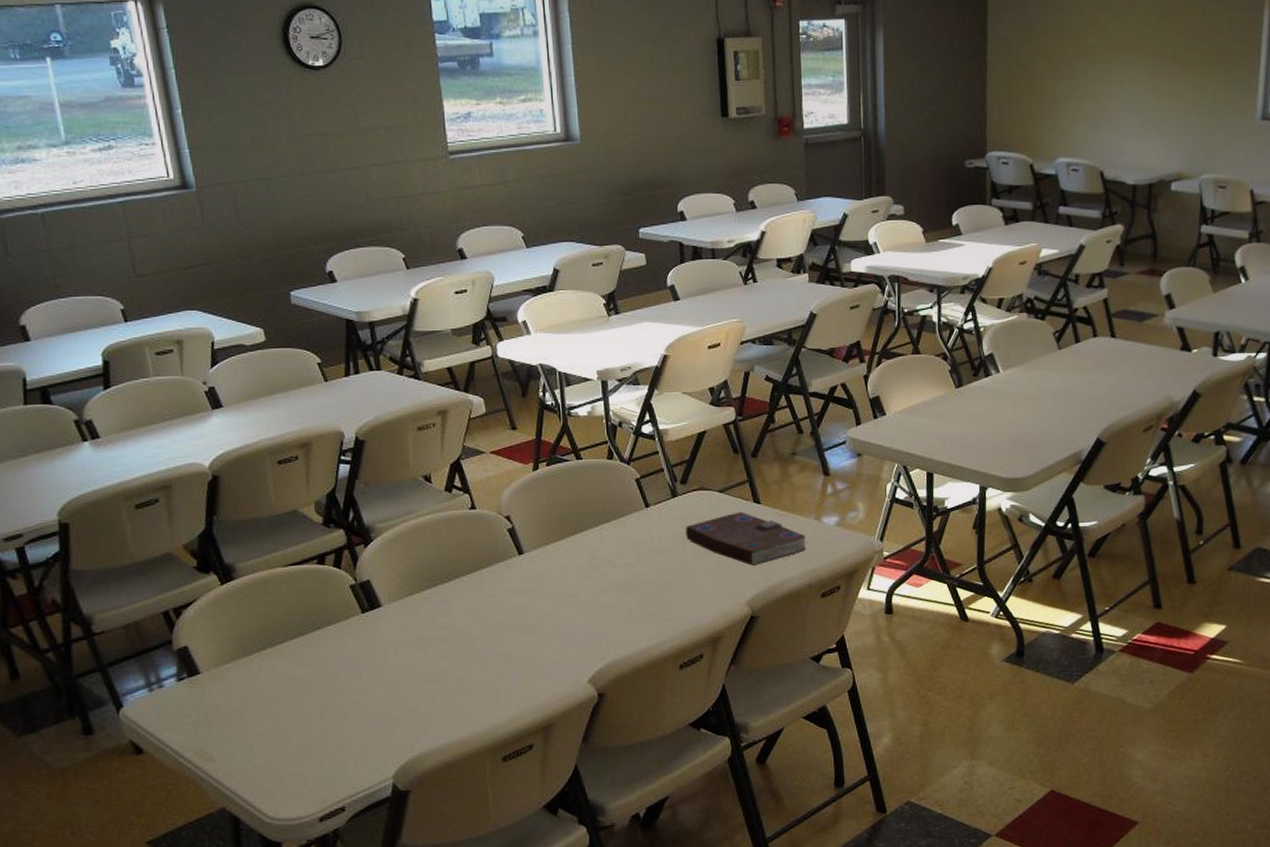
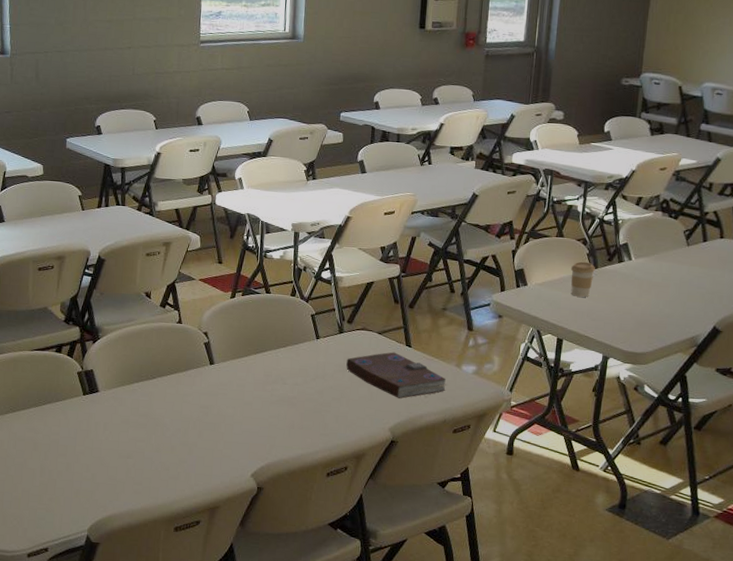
coffee cup: none [932,380,960,422] -> present [570,261,595,297]

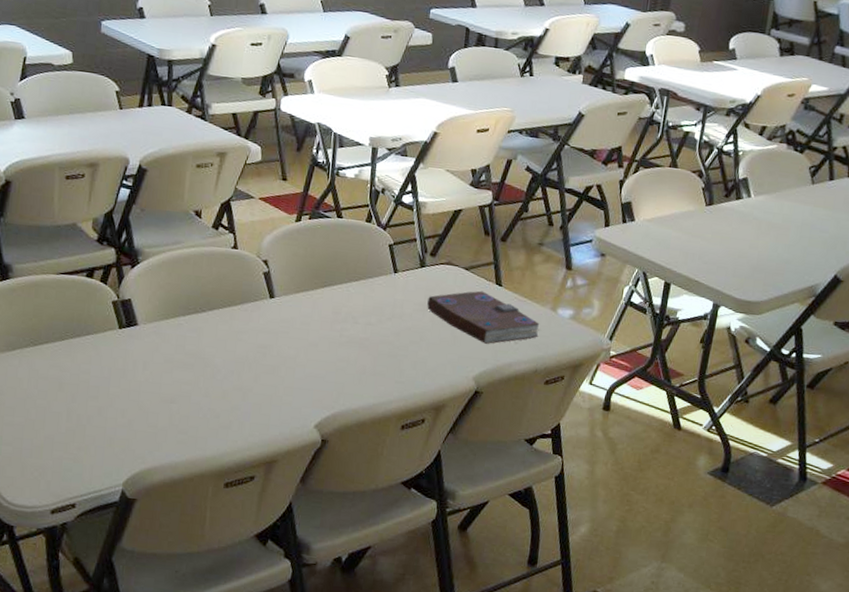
coffee cup: present [570,261,595,297] -> none [682,196,711,237]

